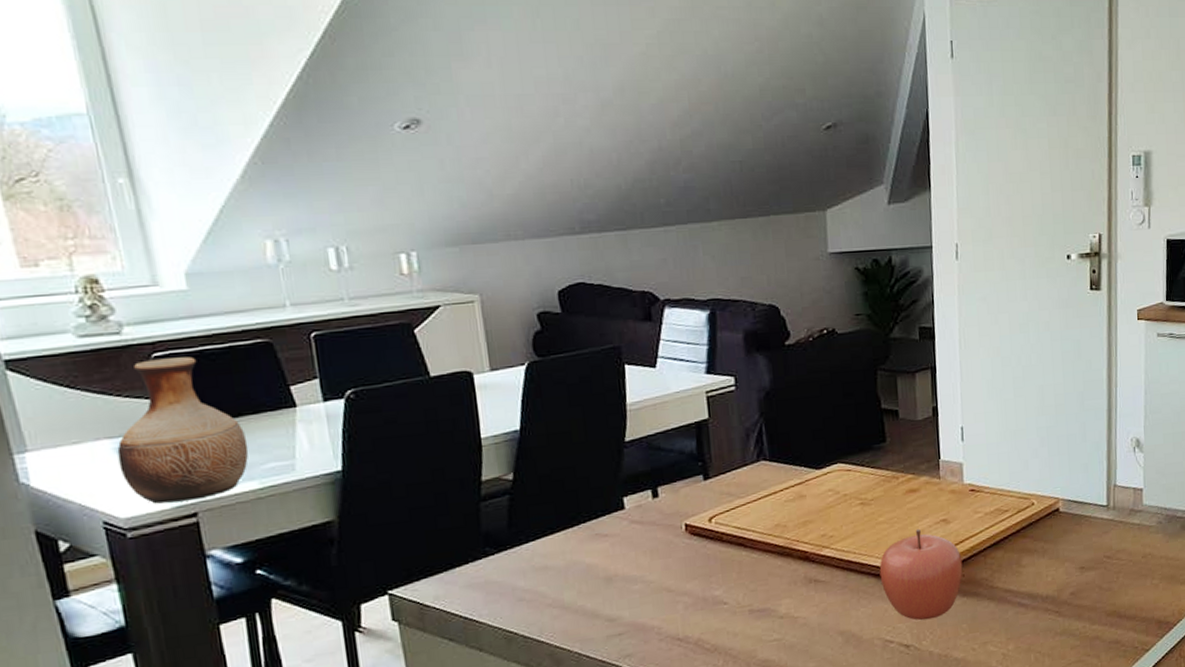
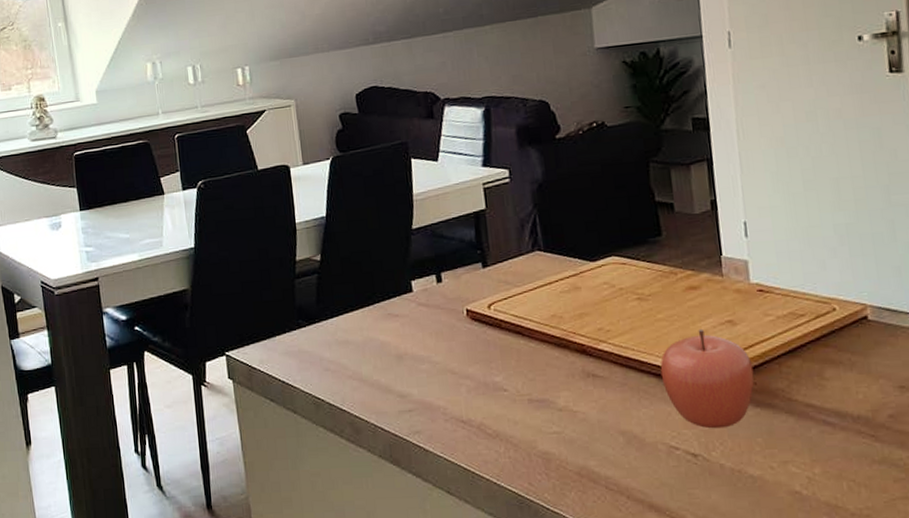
vase: present [117,356,249,504] -> none [51,155,132,269]

